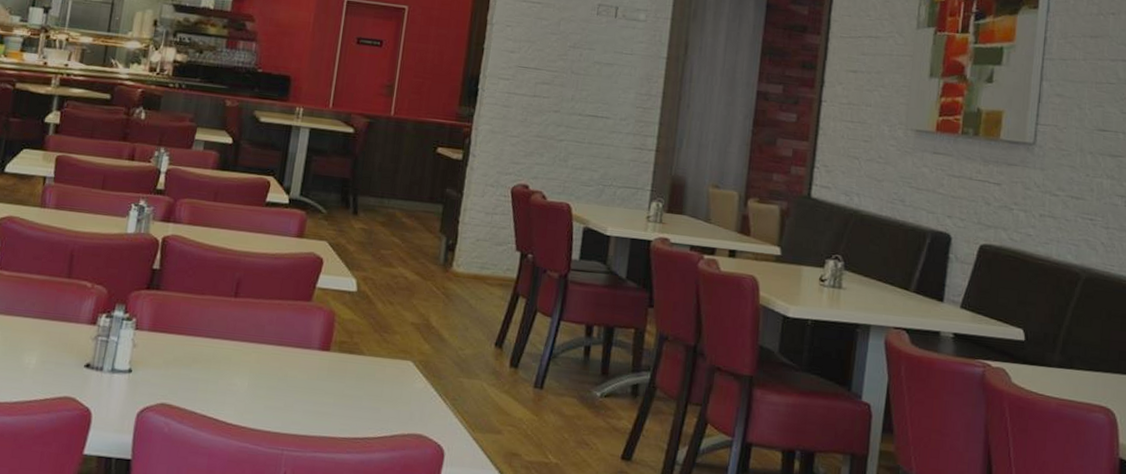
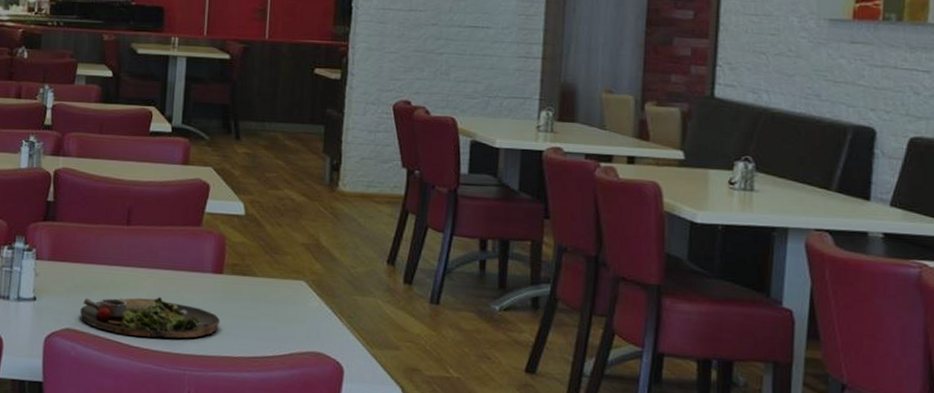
dinner plate: none [177,371,324,417] -> present [80,296,221,338]

